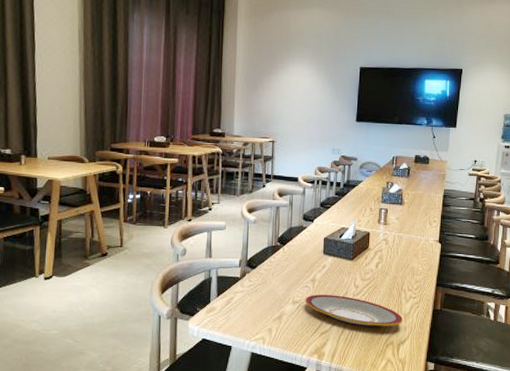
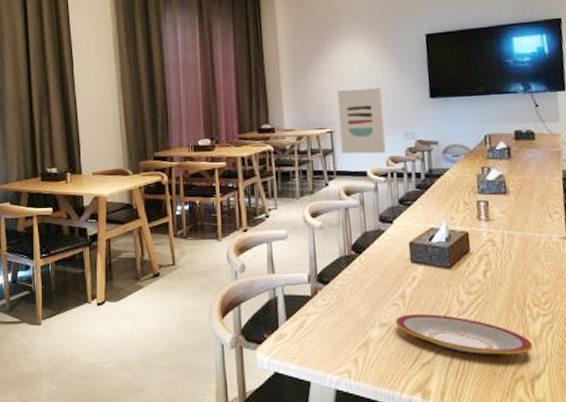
wall art: none [280,107,318,164] -> present [336,88,386,154]

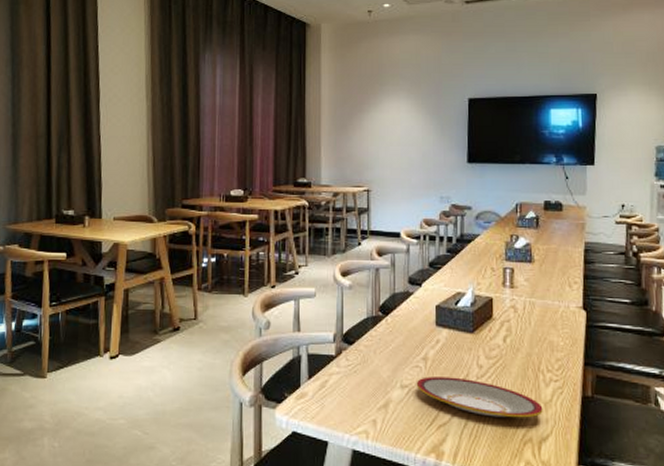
wall art: present [336,88,386,154] -> none [376,149,421,216]

